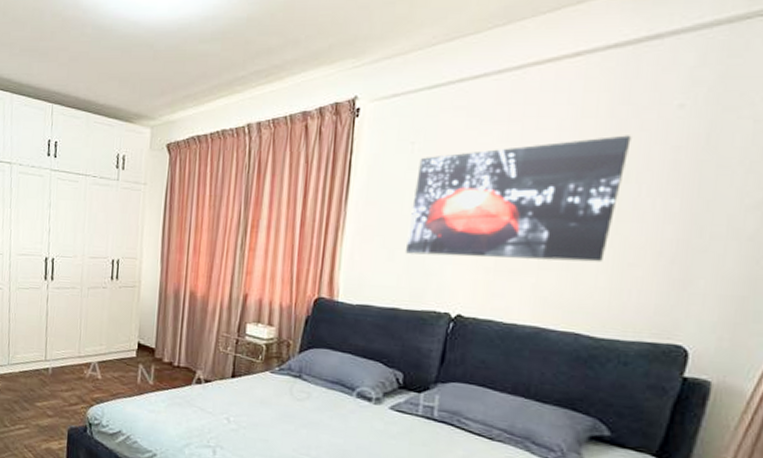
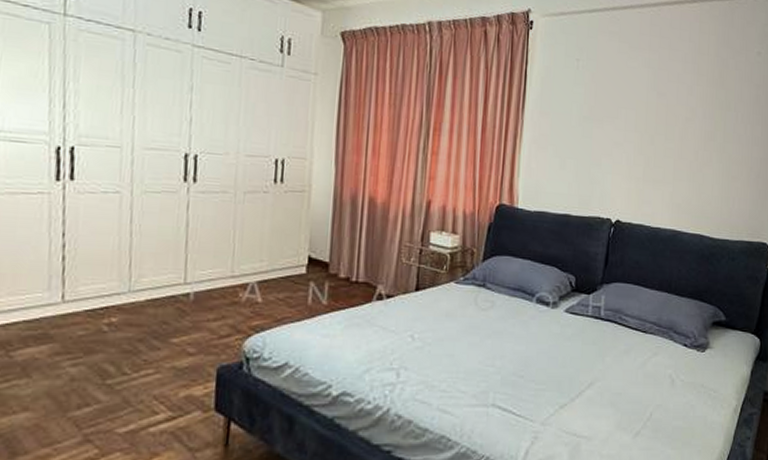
wall art: present [405,135,632,262] -> none [574,71,730,175]

